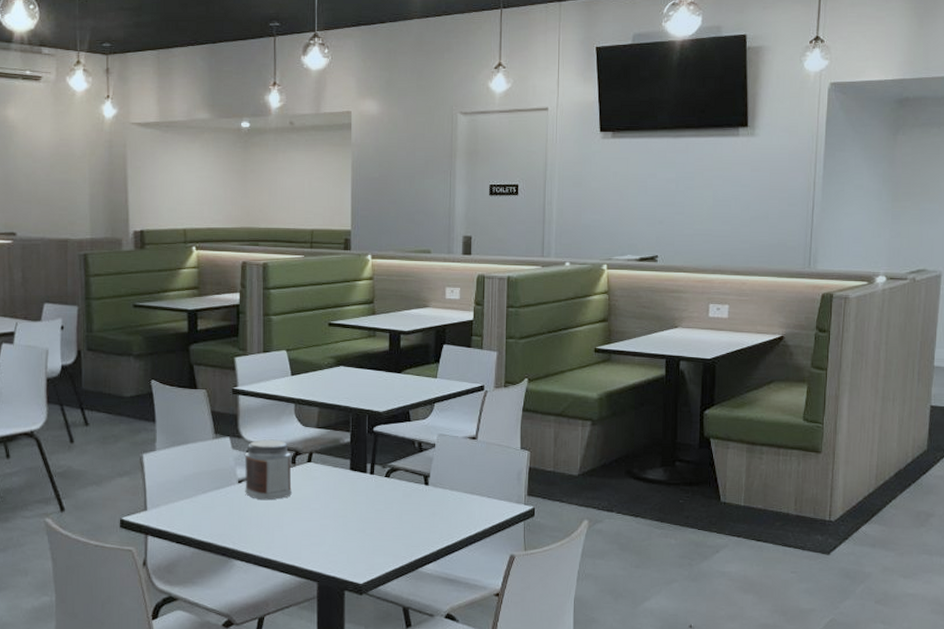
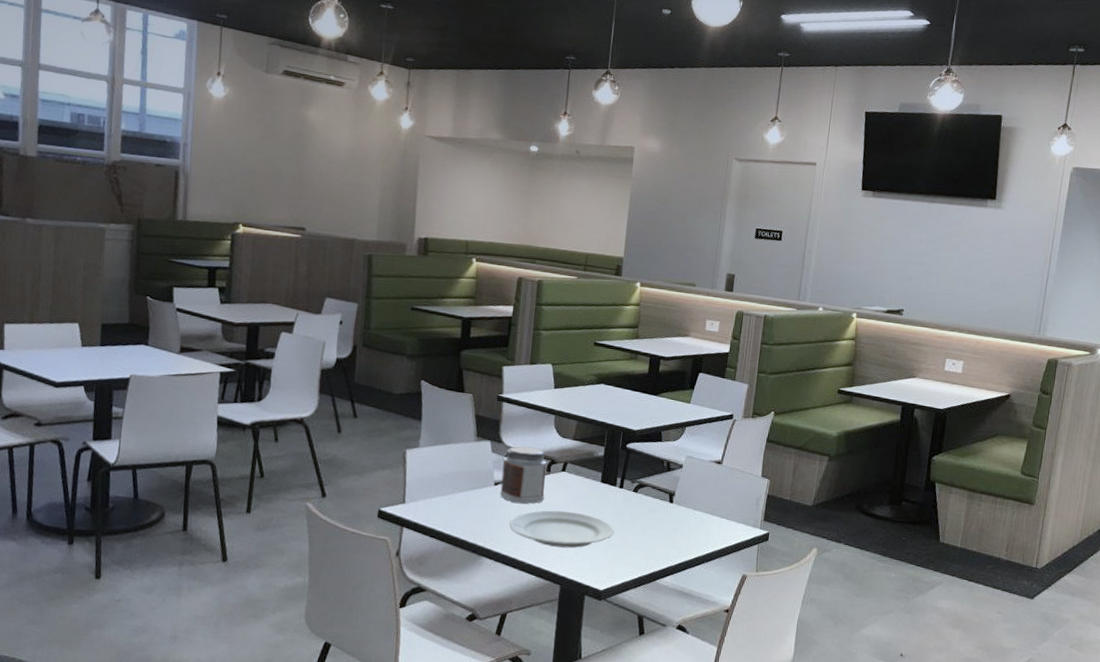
plate: none [257,503,369,542] -> present [509,510,614,548]

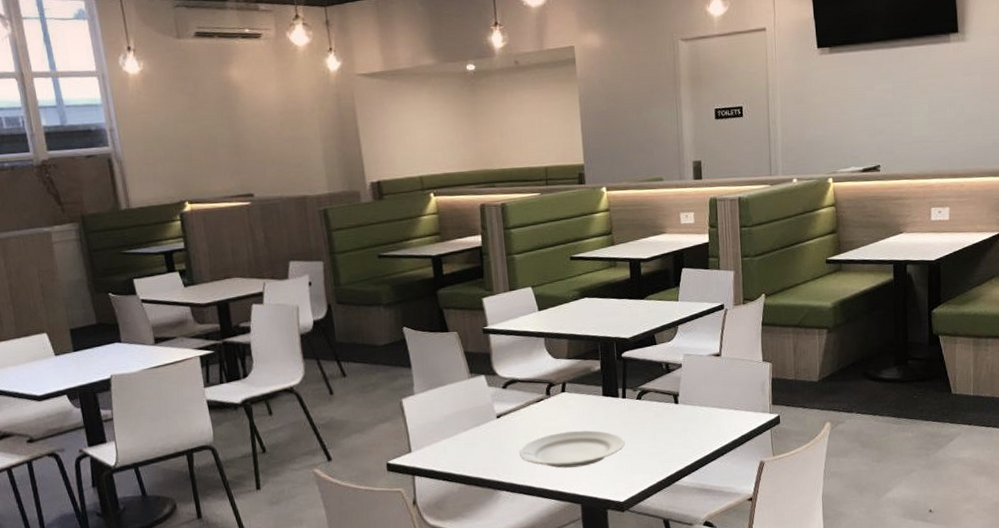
jar: present [500,446,548,504] -> none [500,373,550,433]

